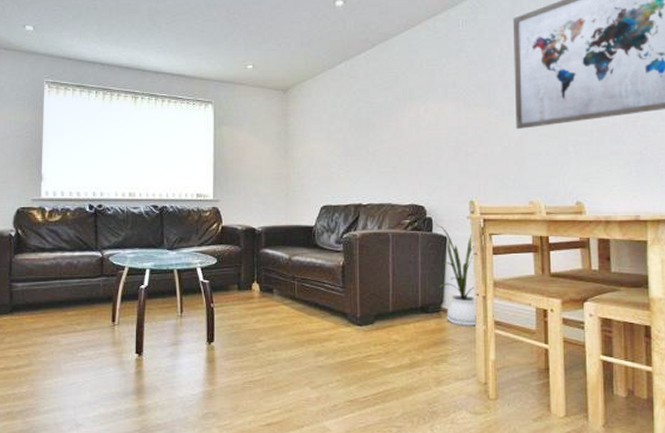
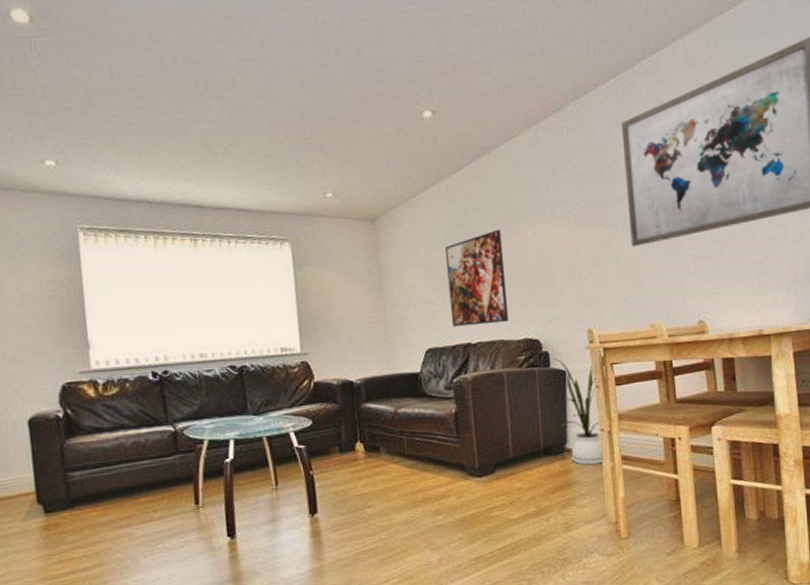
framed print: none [346,105,398,188] -> present [445,229,509,327]

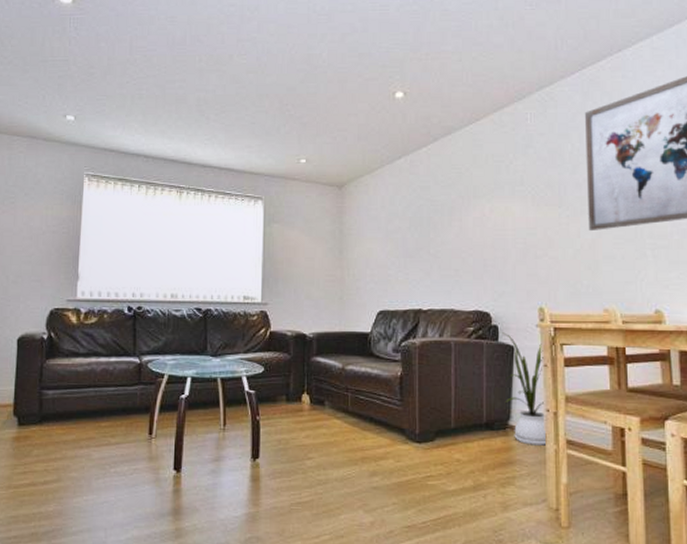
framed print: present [445,229,509,327] -> none [405,204,461,293]

